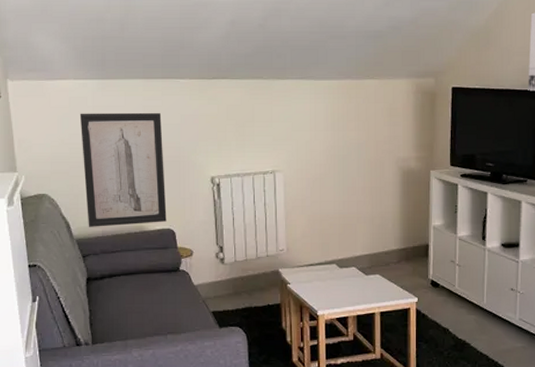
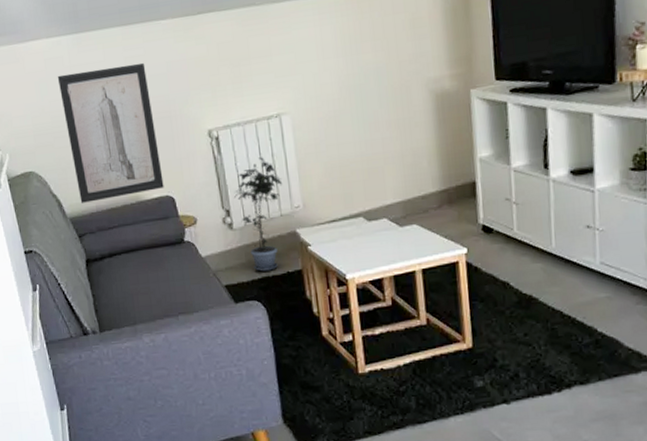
potted plant: none [227,205,271,302] -> present [233,157,283,272]

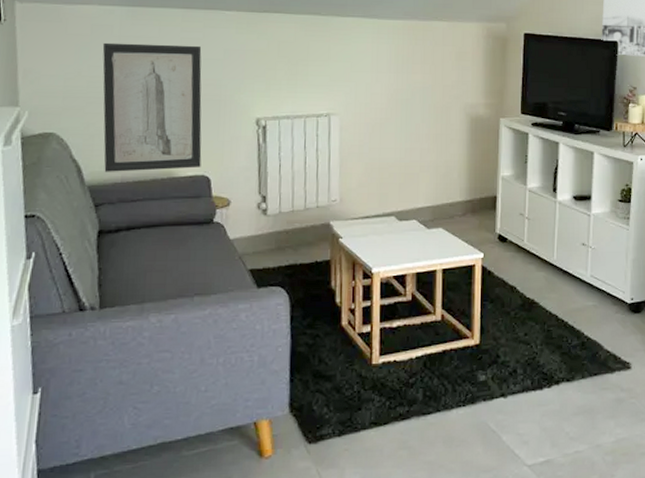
potted plant: present [233,157,283,272] -> none [272,150,323,259]

